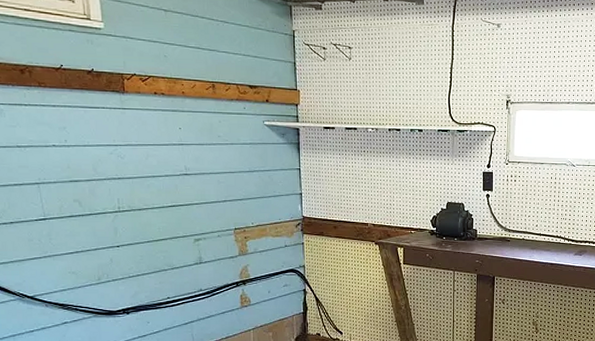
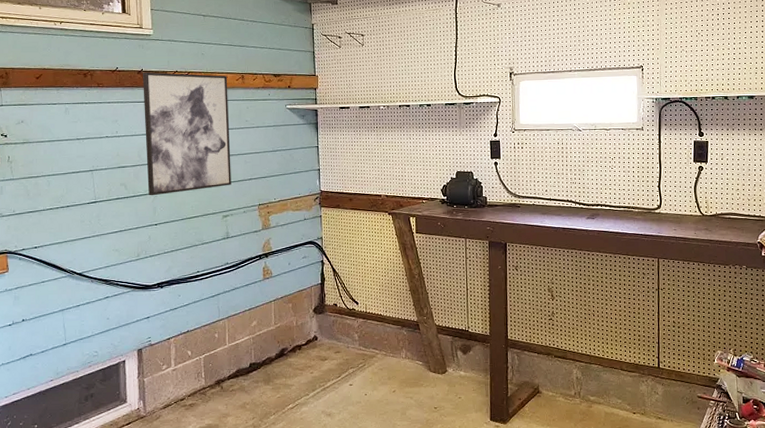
wall art: none [94,72,203,215] -> present [143,72,231,196]

